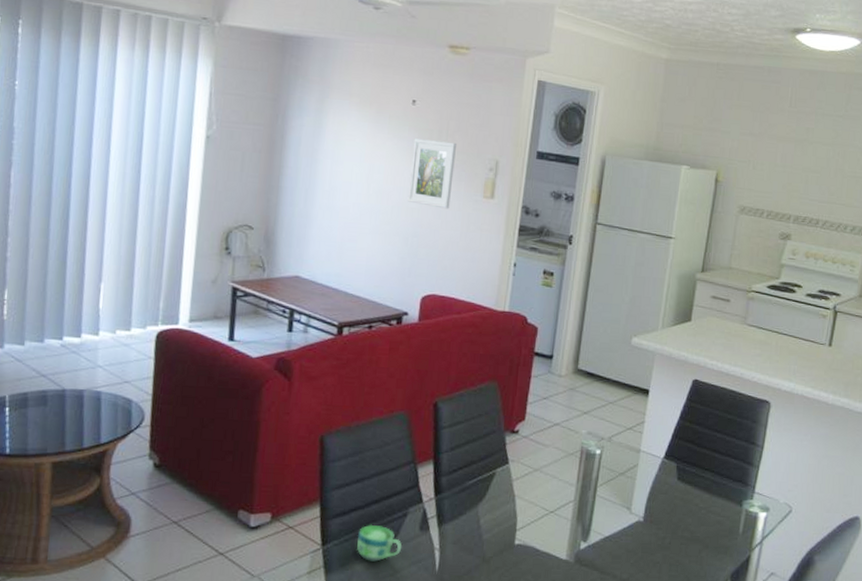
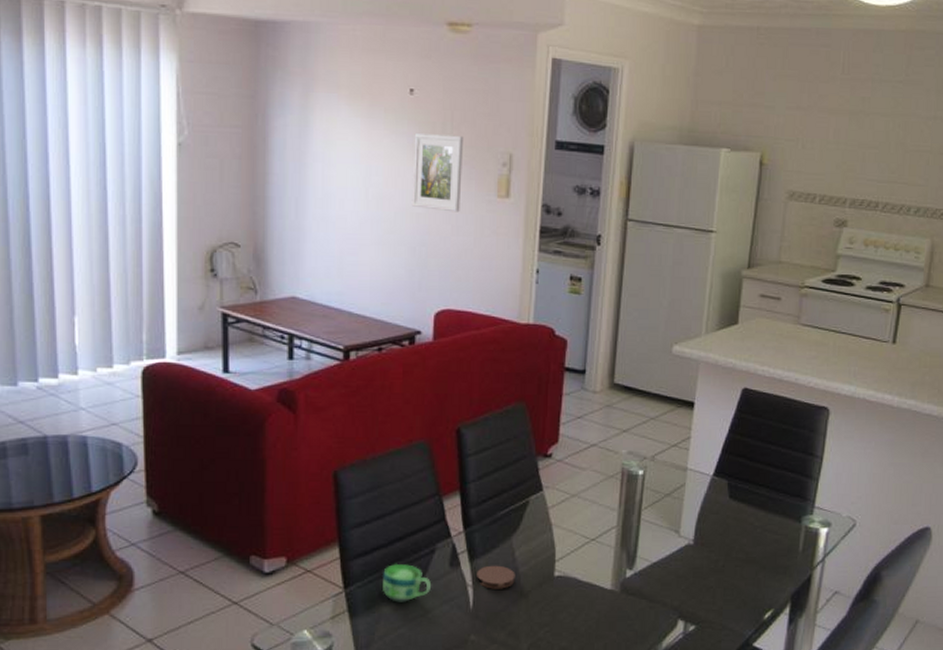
coaster: none [444,531,479,554] -> present [477,565,515,589]

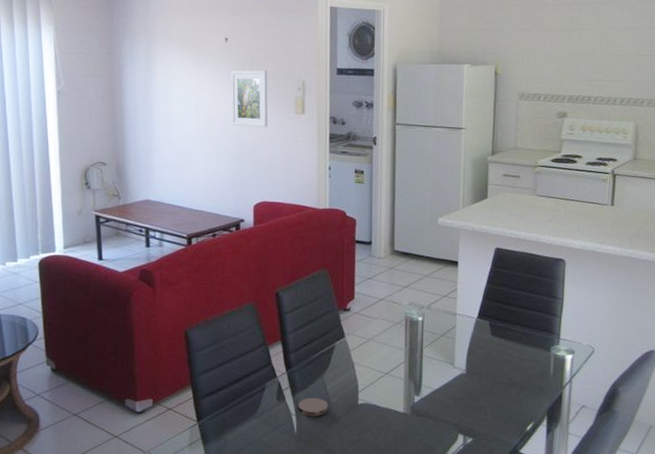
cup: present [382,563,432,602] -> none [225,399,264,430]

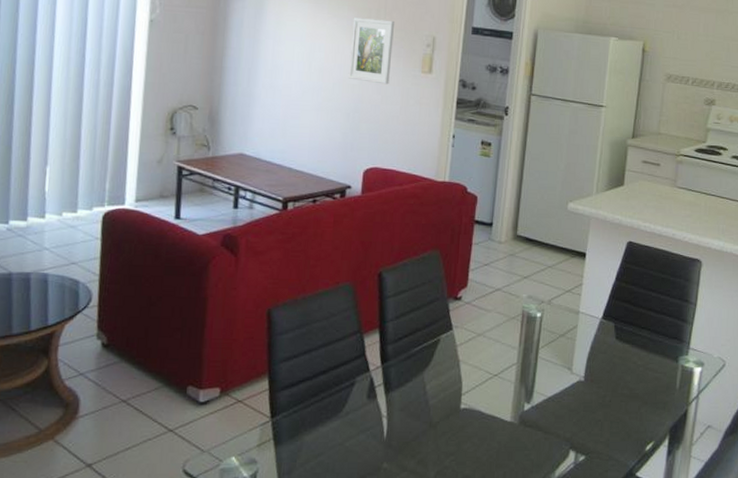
coaster: present [298,397,328,417] -> none [391,398,426,420]

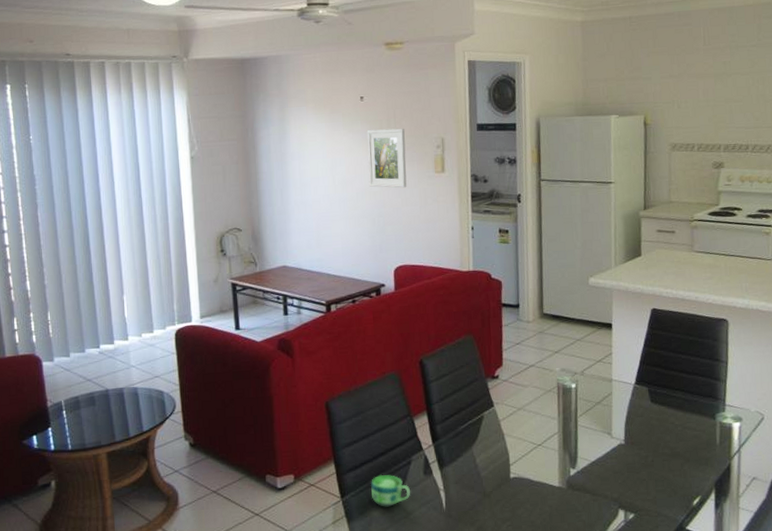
cup: none [305,395,351,432] -> present [370,474,411,507]

